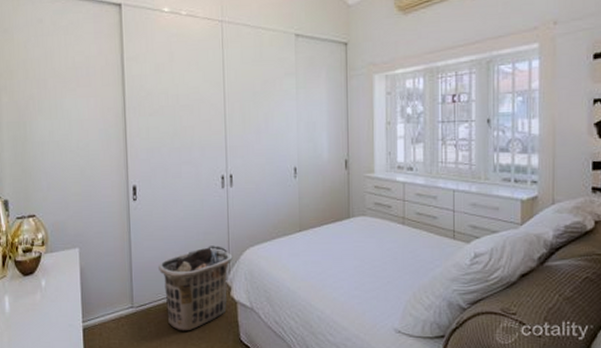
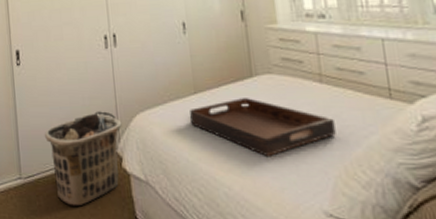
serving tray: none [294,236,410,286] -> present [190,98,336,158]

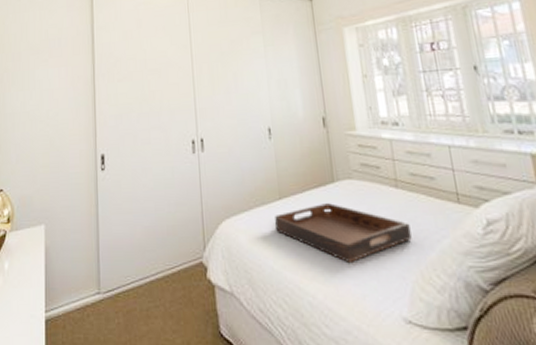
clothes hamper: present [45,111,122,207] -> none [127,218,208,323]

